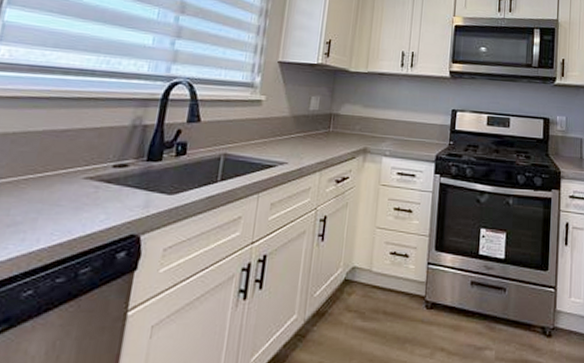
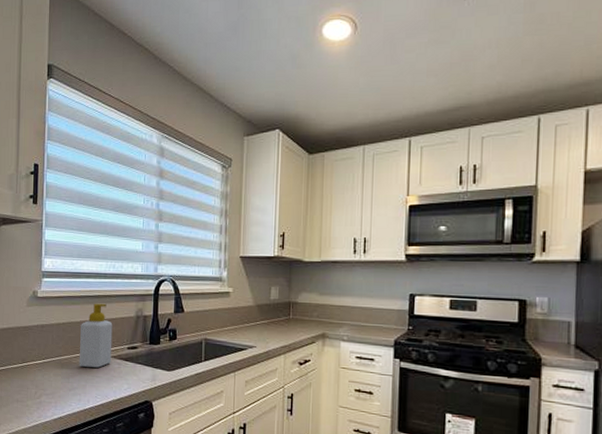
soap bottle: none [30,107,95,193] -> present [79,303,113,368]

